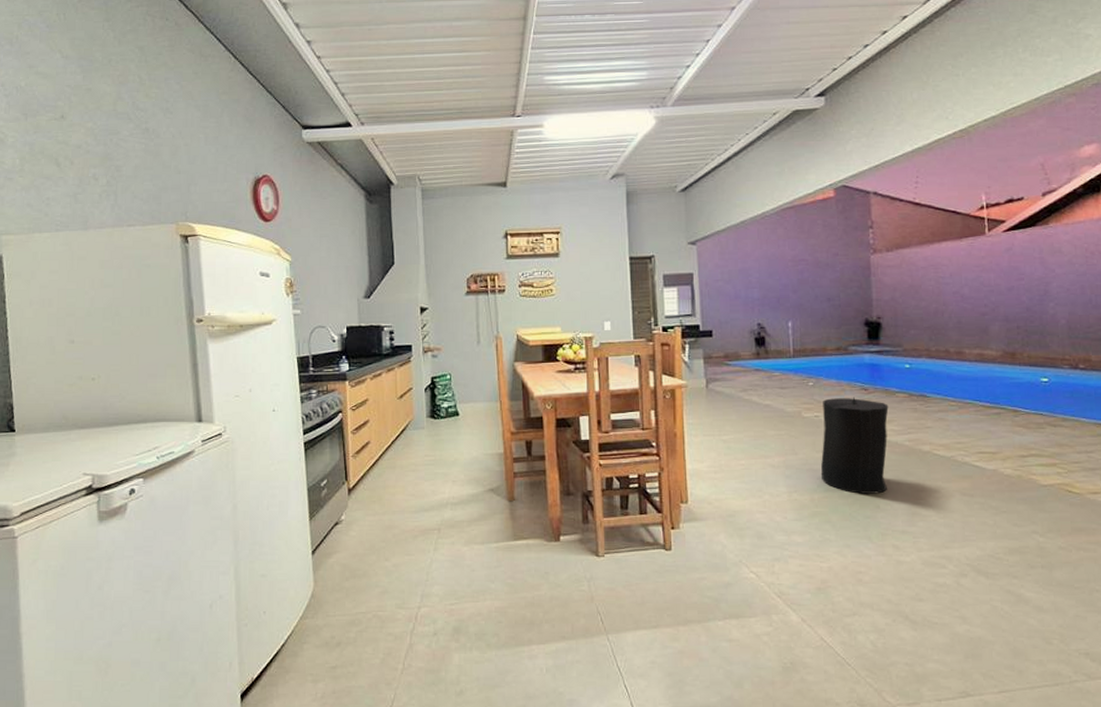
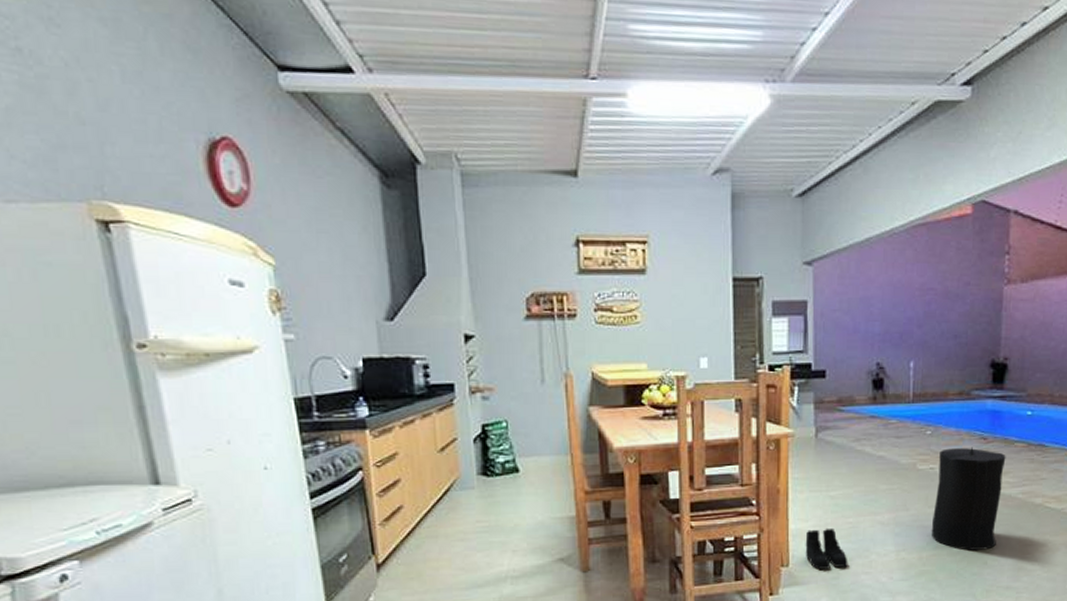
boots: none [701,468,743,507] -> present [805,527,848,569]

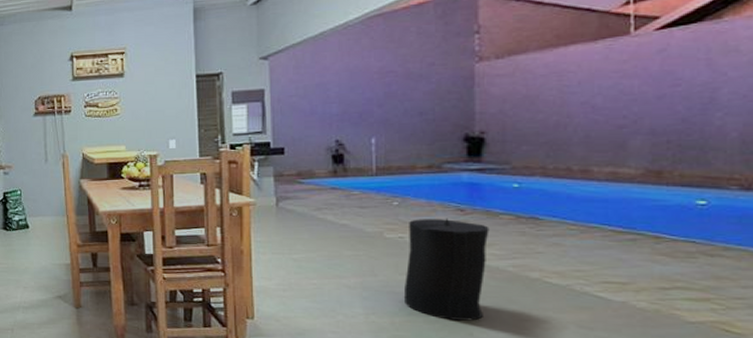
boots: present [805,527,848,569] -> none [269,287,314,325]

